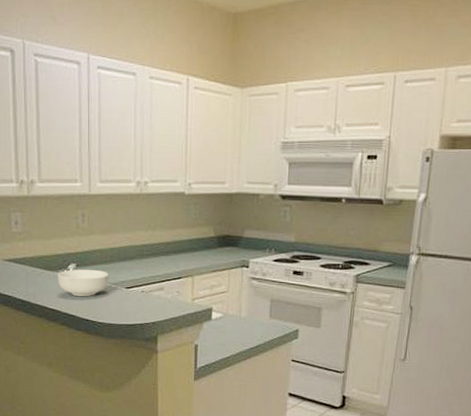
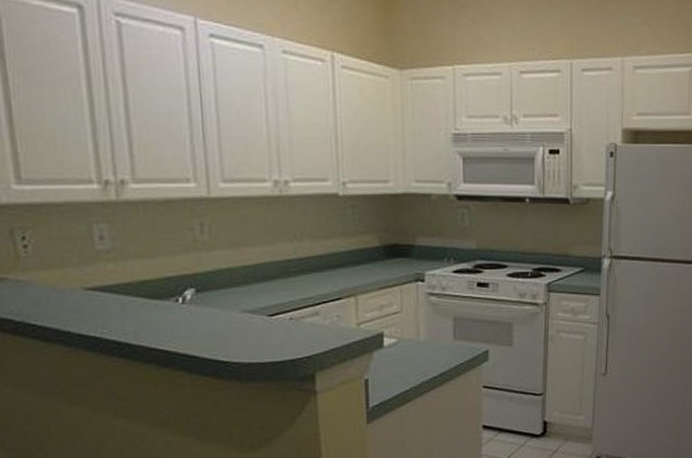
cereal bowl: present [57,269,109,297] -> none [168,295,244,332]

